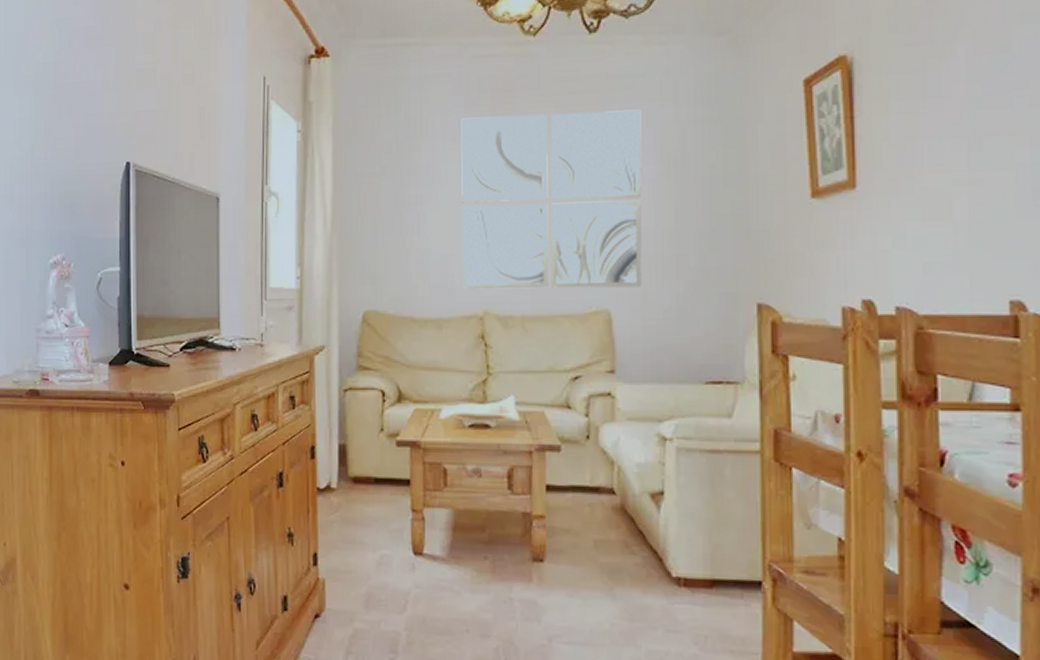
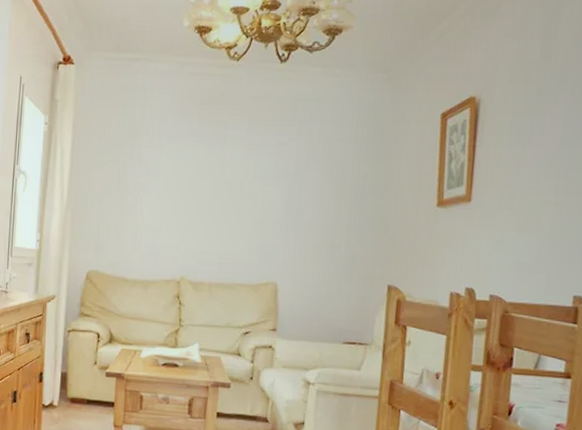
wall art: present [461,109,642,290] -> none [166,123,315,266]

